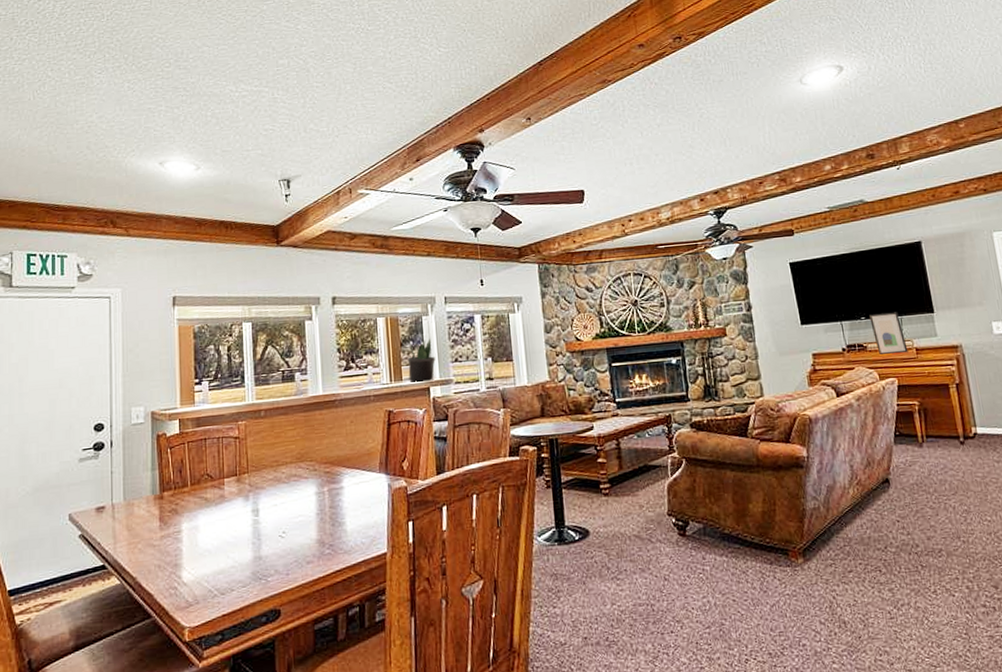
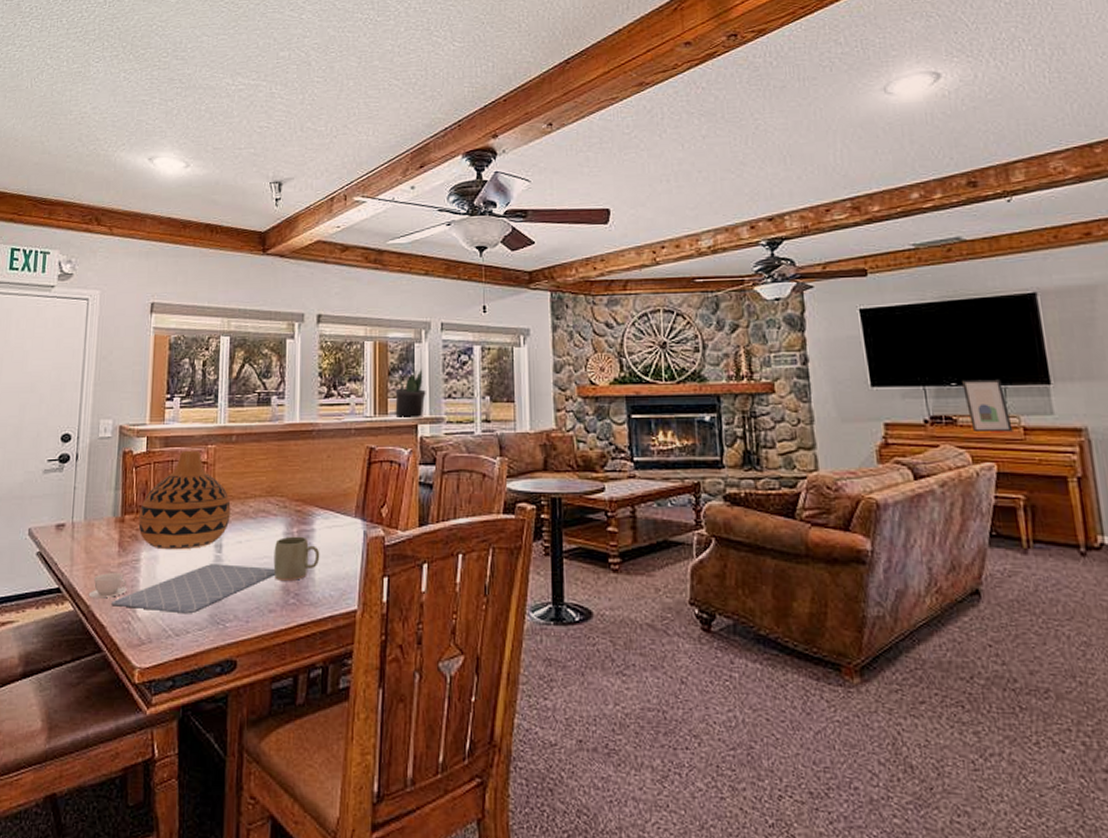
teacup: none [133,545,172,571] -> present [88,573,128,599]
placemat: none [157,524,311,575] -> present [111,564,276,614]
vase: none [177,428,265,520] -> present [138,451,231,550]
mug: none [307,494,350,535] -> present [273,536,320,580]

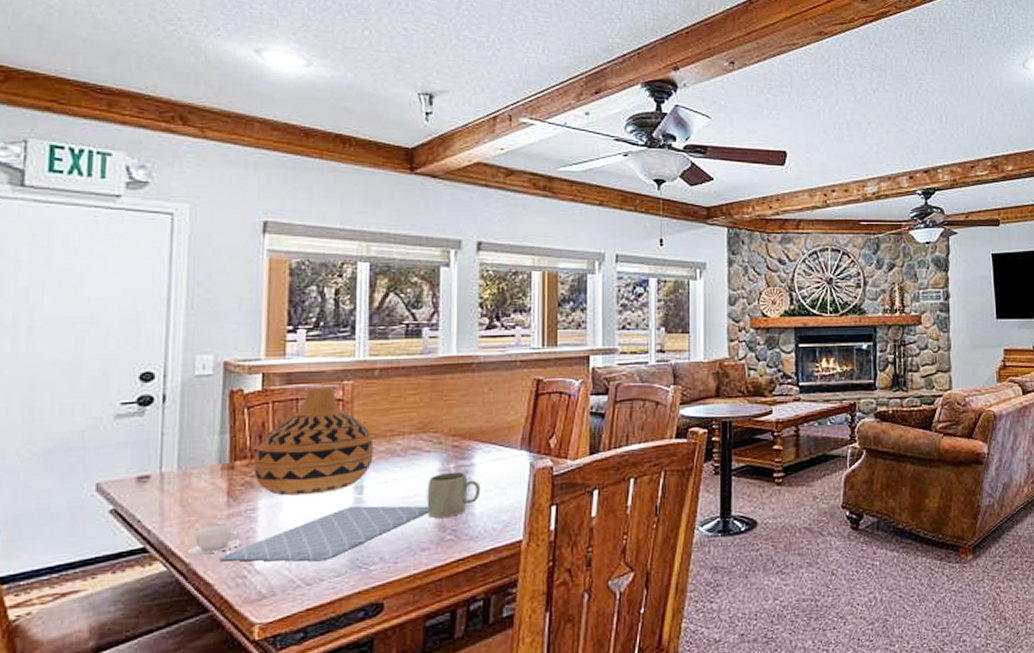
planter: present [395,369,426,419] -> none [565,300,599,350]

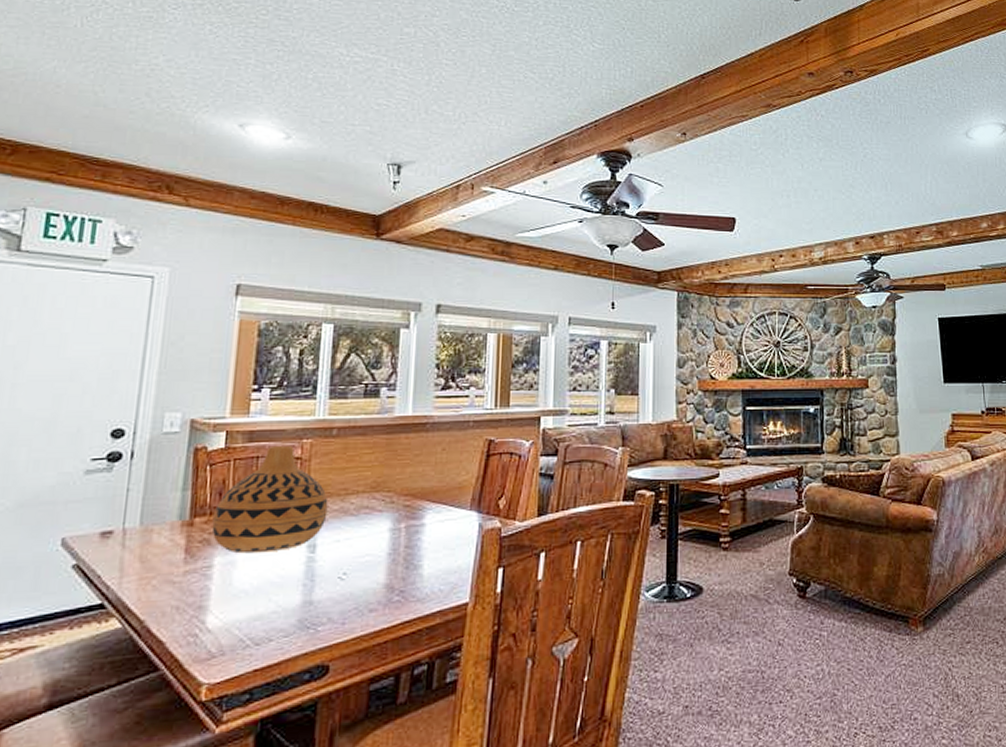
teacup: present [187,525,242,555] -> none [142,582,196,612]
placemat: present [220,505,430,562] -> none [173,565,379,621]
mug: present [426,471,481,518] -> none [376,531,430,578]

